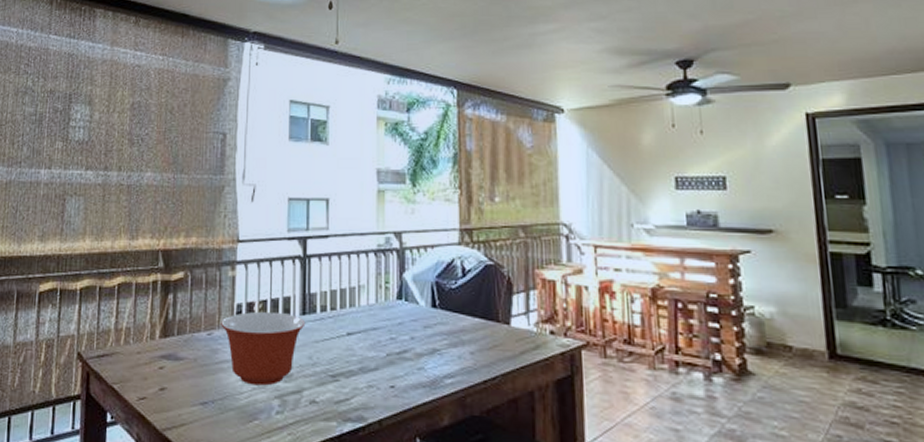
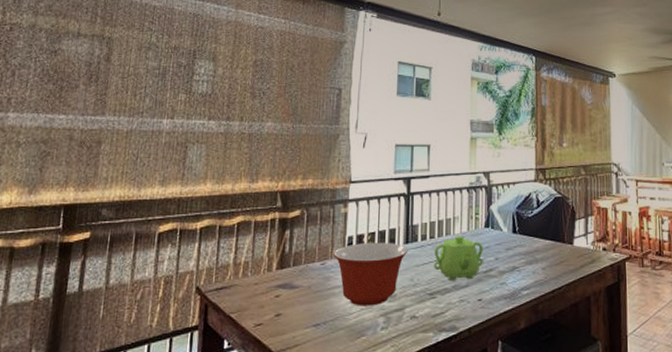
teapot: none [336,308,396,361] -> present [434,236,483,280]

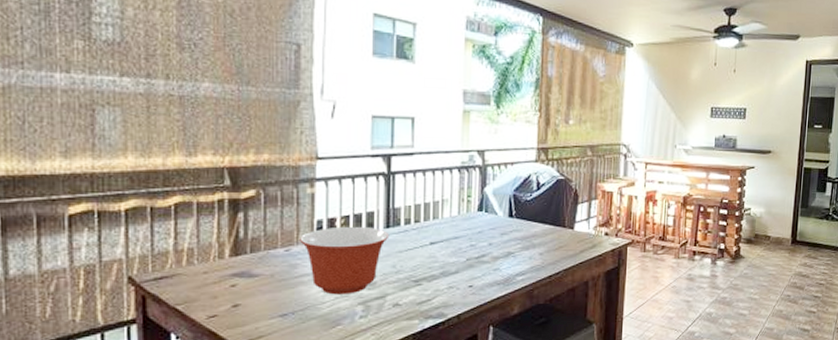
teapot: present [434,236,483,280] -> none [419,220,476,267]

